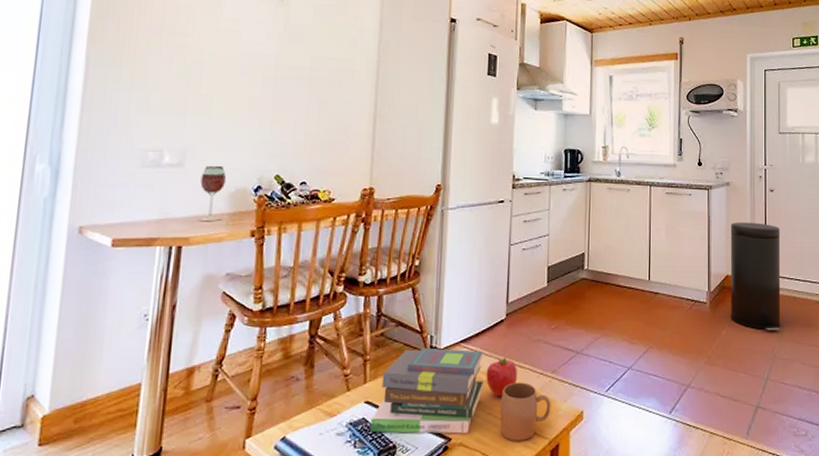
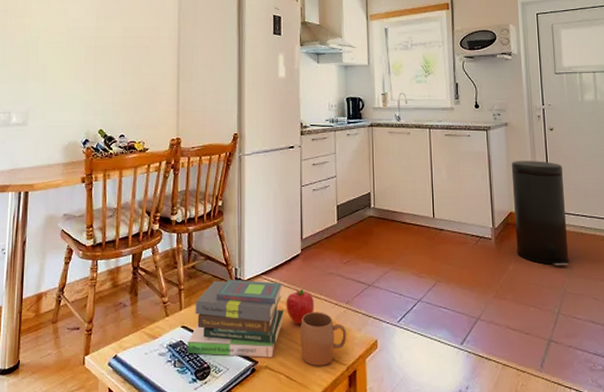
wineglass: present [199,165,227,222] -> none [40,123,61,171]

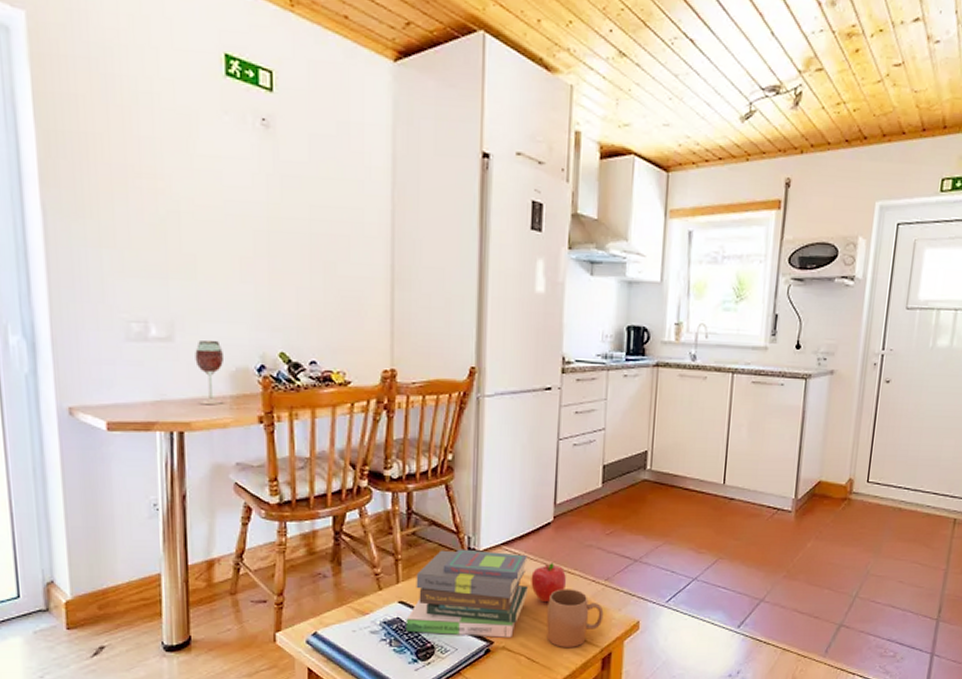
wineglass: none [40,123,61,171] -> present [195,339,225,406]
pedal bin: present [511,161,569,266] -> none [819,419,892,545]

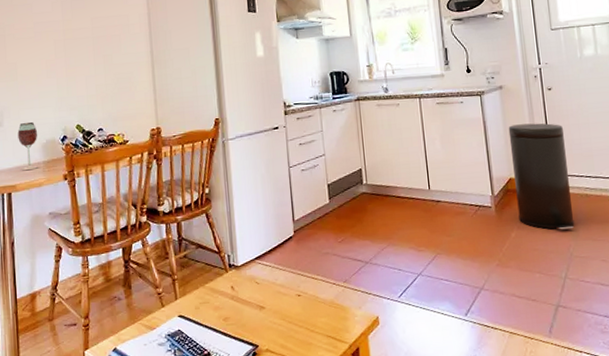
books: present [406,549,528,638] -> none [185,265,281,342]
fruit: present [531,563,567,603] -> none [282,271,313,307]
mug: present [546,589,604,647] -> none [298,292,347,346]
pedal bin: none [819,419,892,545] -> present [508,123,575,230]

